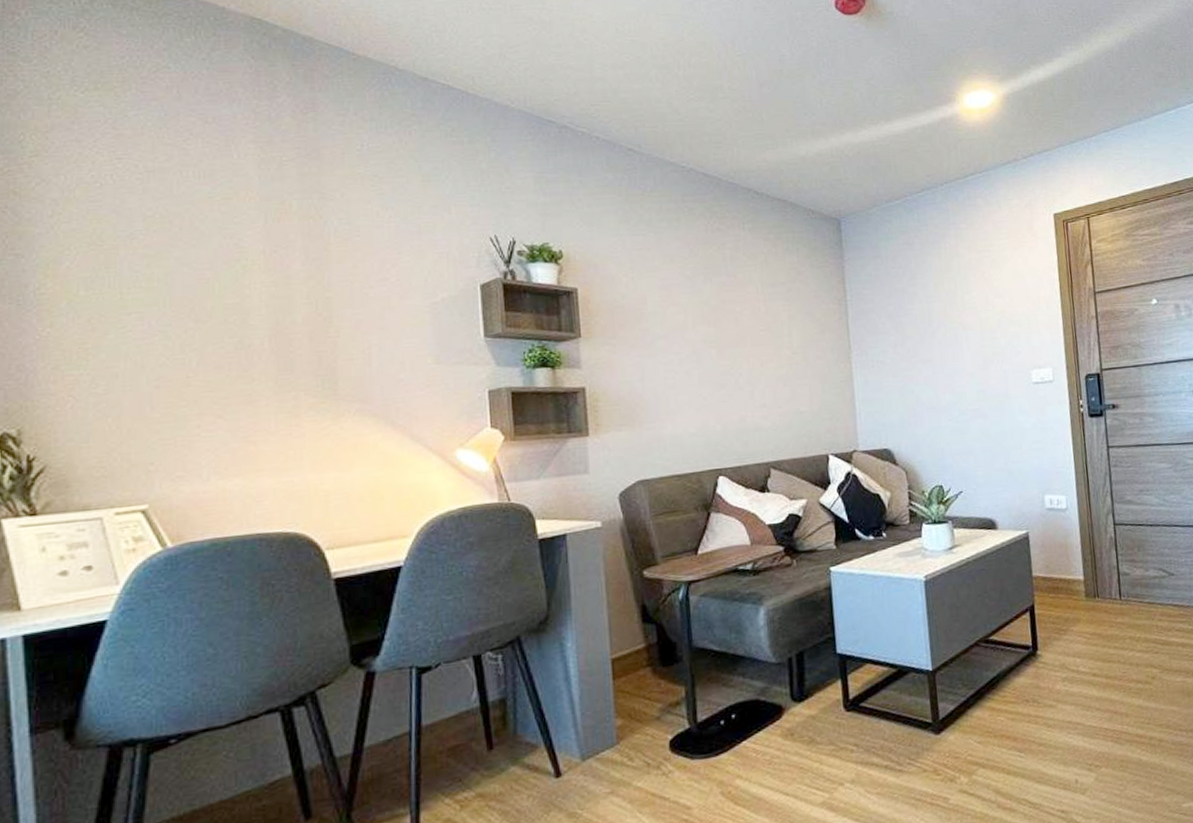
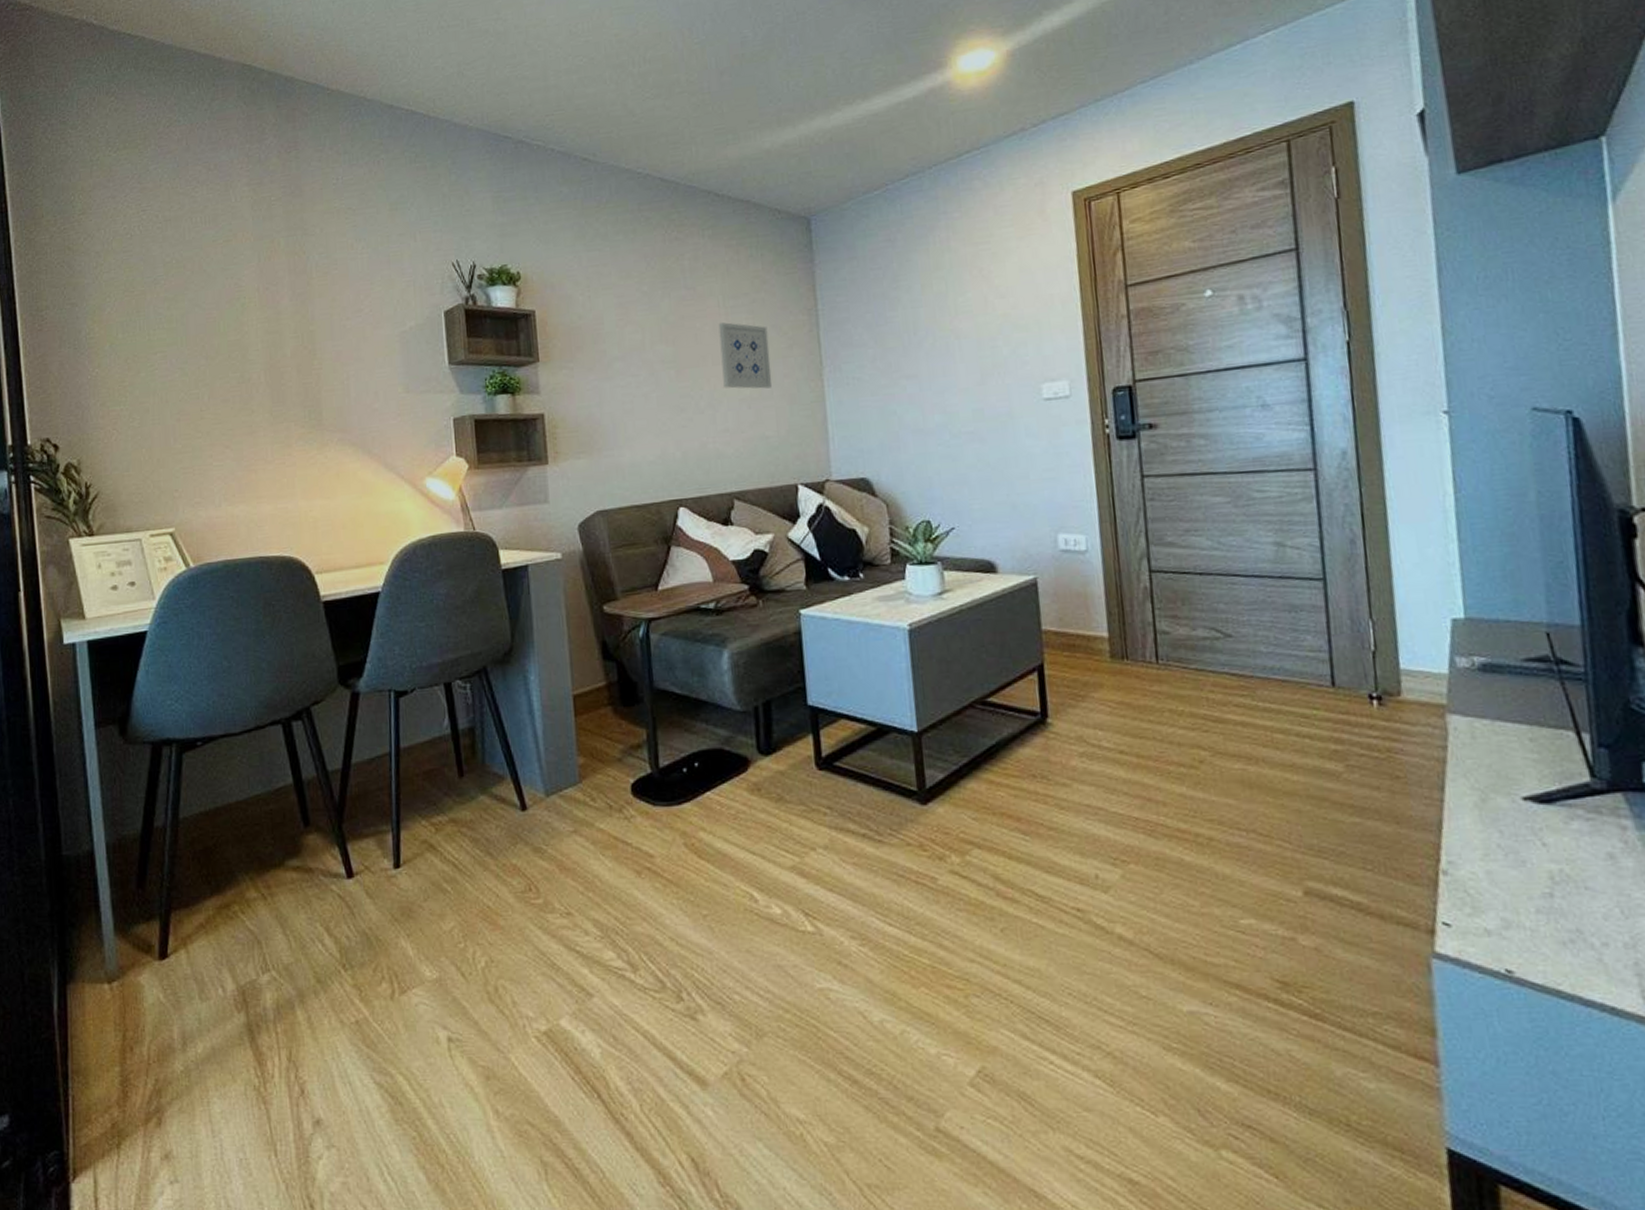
wall art: none [757,308,807,369] -> present [718,322,773,389]

